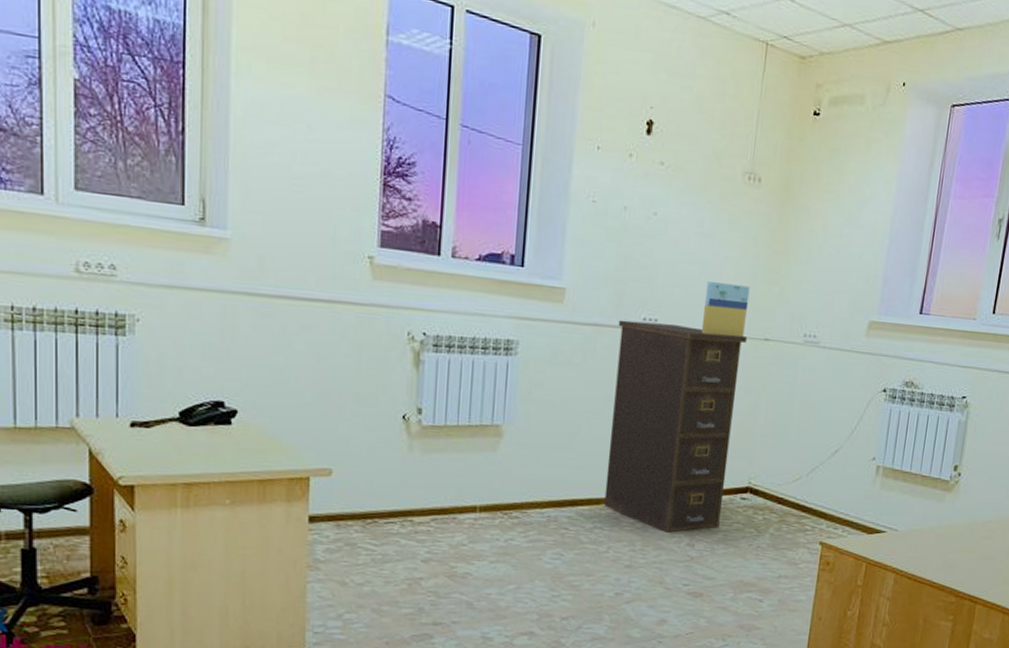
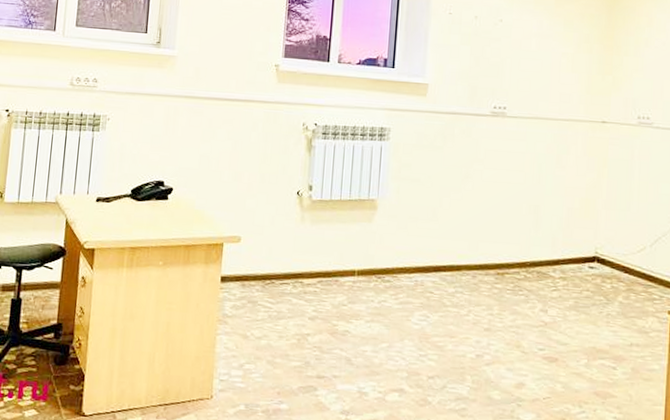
filing cabinet: present [604,320,748,534] -> none [464,108,587,300]
architectural model: present [701,282,751,338] -> none [544,74,586,121]

